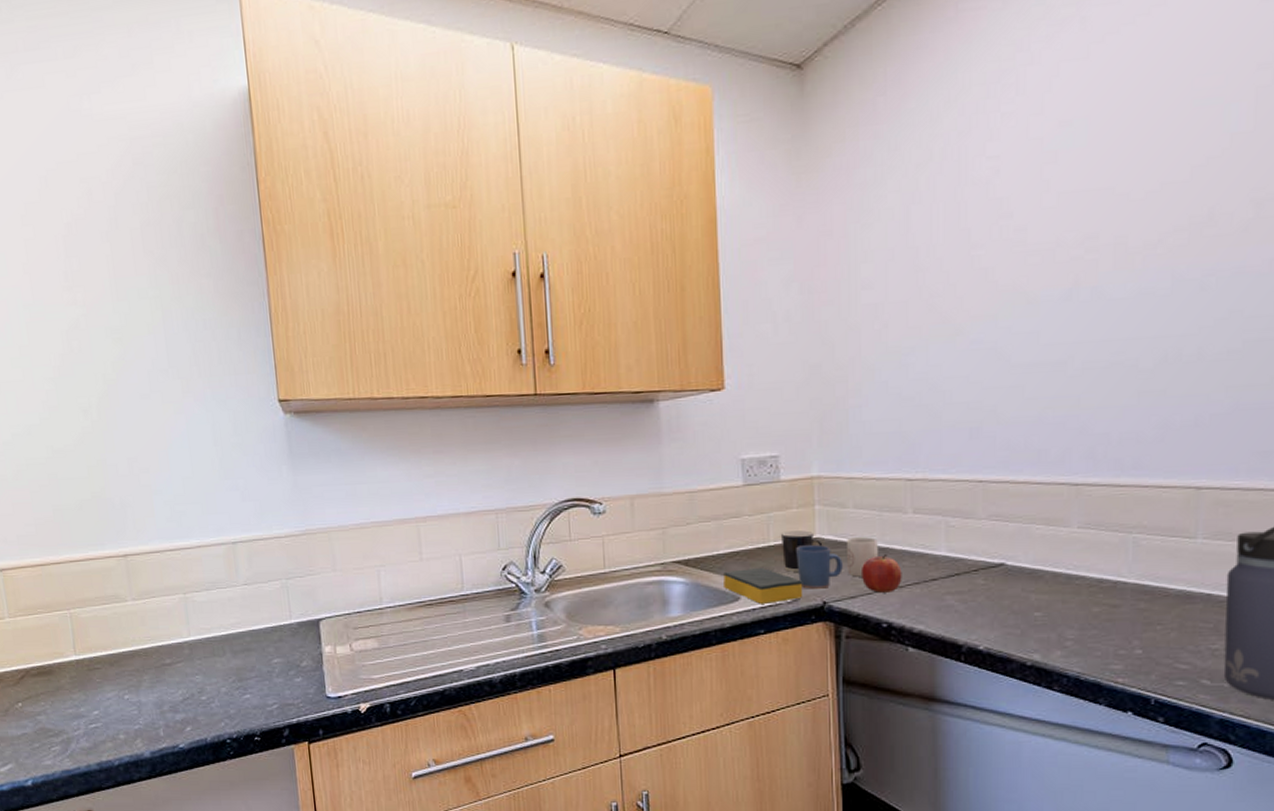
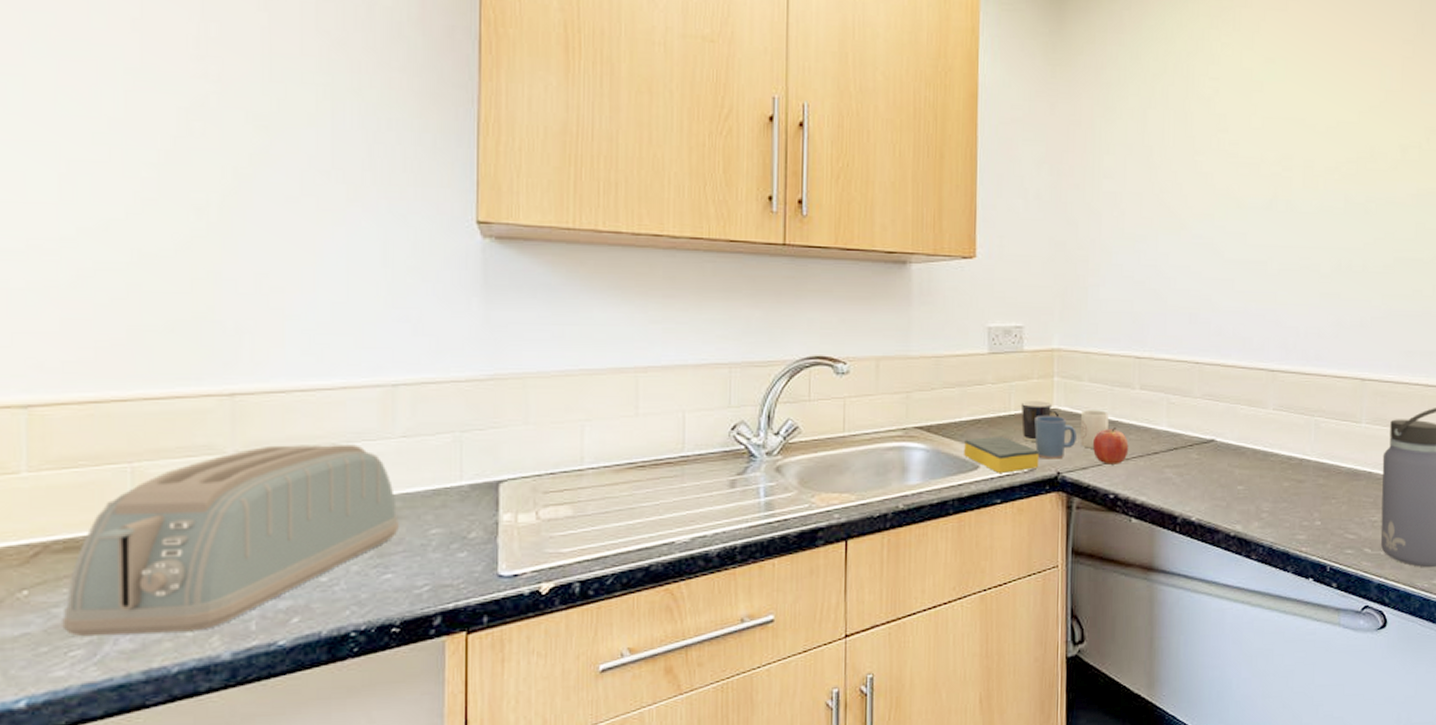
toaster: none [44,592,250,737] -> present [62,445,399,637]

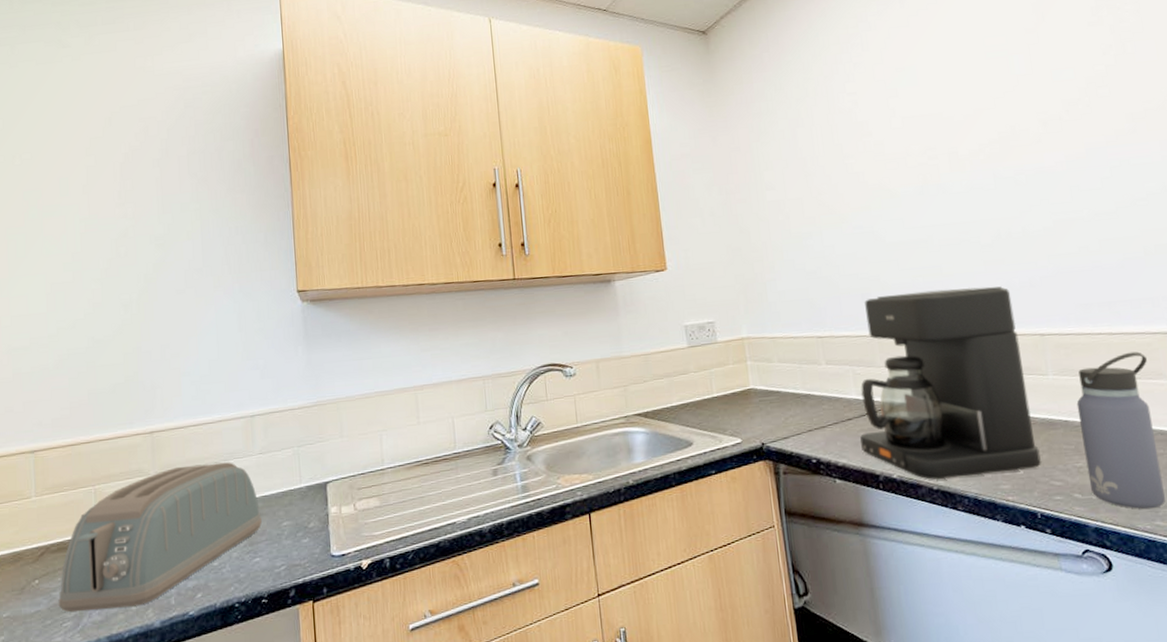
sponge: present [964,436,1040,473] -> none [677,415,745,448]
mug: present [1020,401,1060,443] -> none [721,383,757,419]
mug: present [1034,414,1077,459] -> none [735,394,775,433]
mug: present [1079,410,1110,448] -> none [775,386,803,420]
fruit: present [1092,426,1129,465] -> none [789,399,824,433]
coffee maker: none [1164,318,1340,525] -> present [860,286,1041,479]

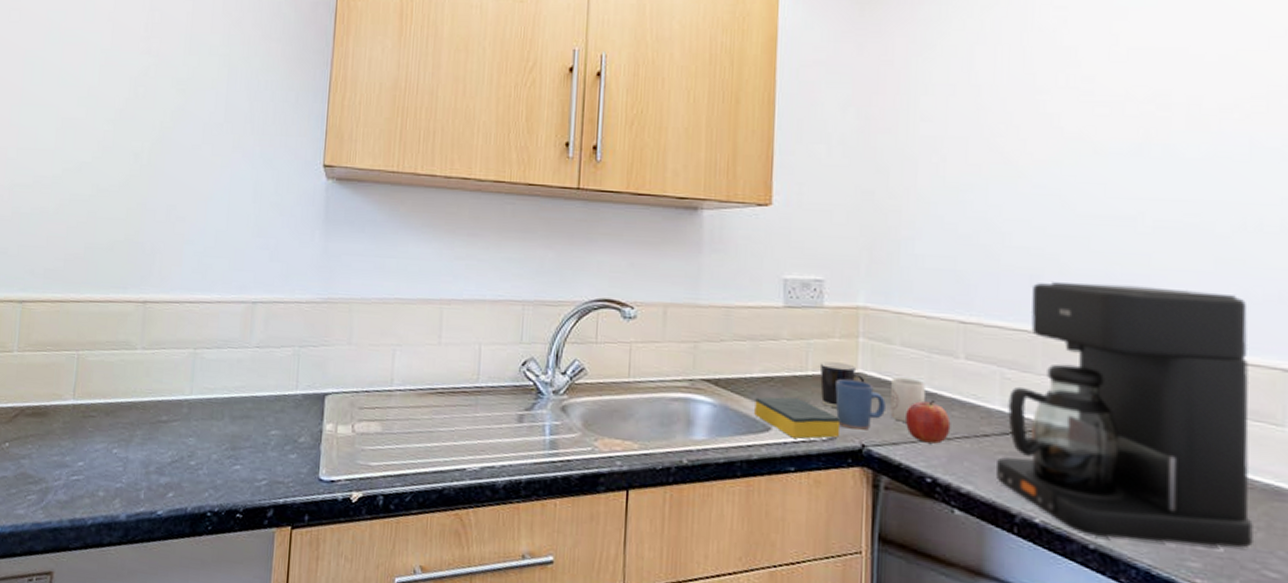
toaster: present [58,462,262,613] -> none [25,345,249,493]
sponge: none [677,415,745,448] -> present [754,397,841,439]
mug: none [721,383,757,419] -> present [819,361,865,409]
mug: none [735,394,775,433] -> present [835,378,886,430]
mug: none [775,386,803,420] -> present [889,377,927,422]
fruit: none [789,399,824,433] -> present [904,399,951,444]

